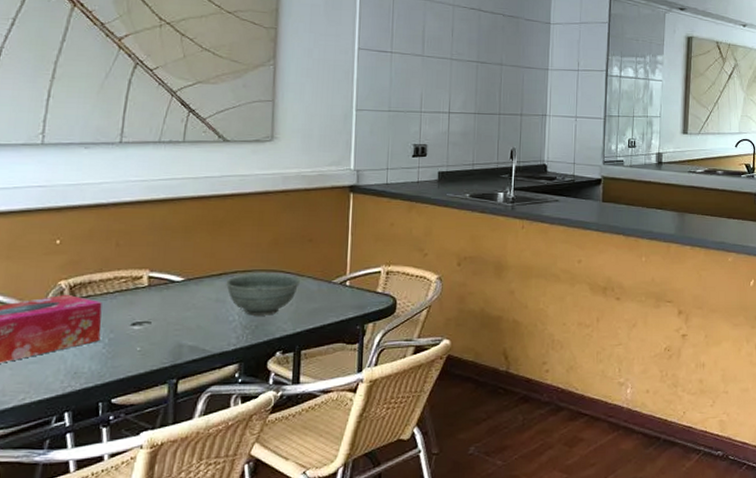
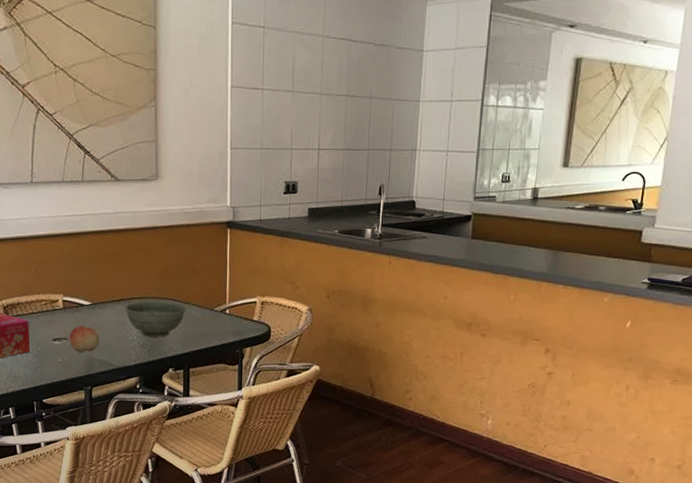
fruit: none [153,305,192,338] -> present [69,325,99,353]

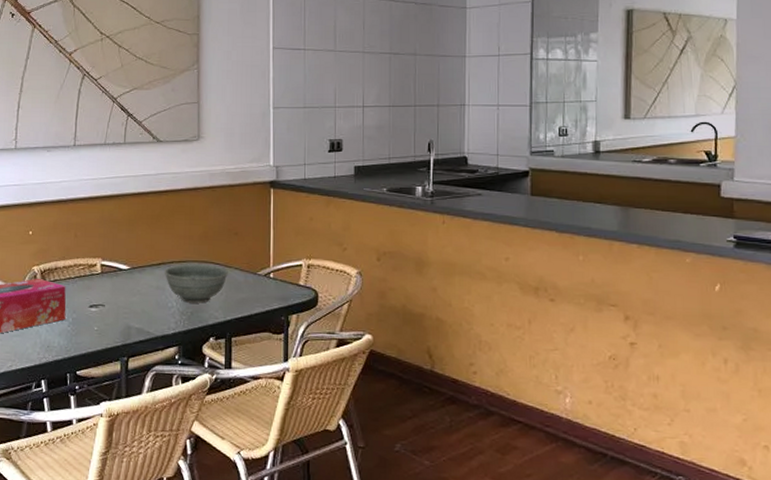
fruit: present [69,325,99,353] -> none [106,290,137,320]

